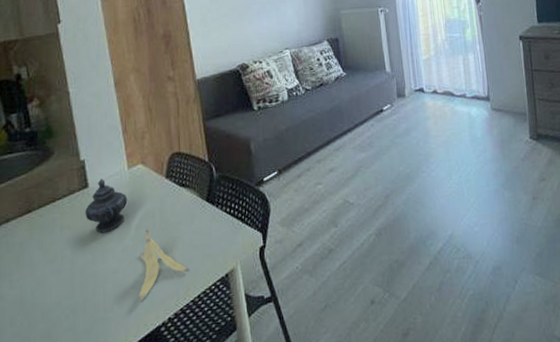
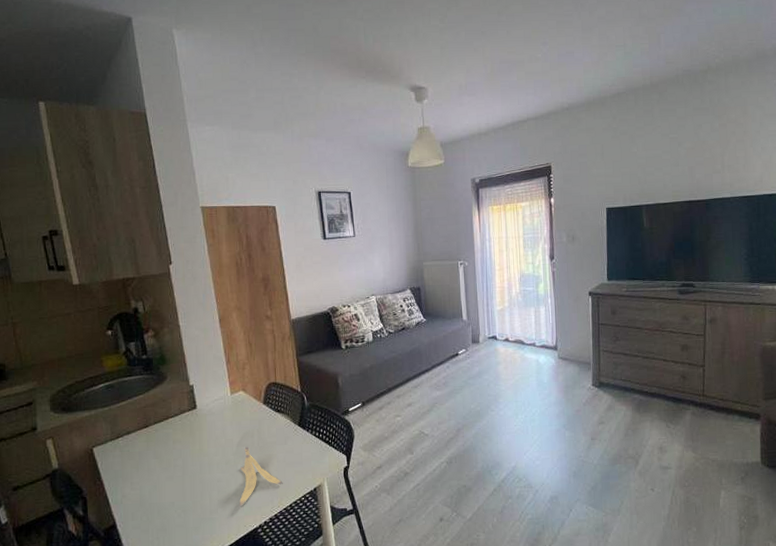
teapot: present [85,178,128,234] -> none [194,401,230,448]

